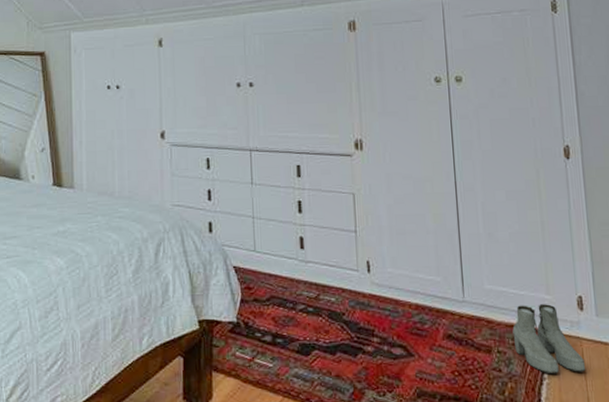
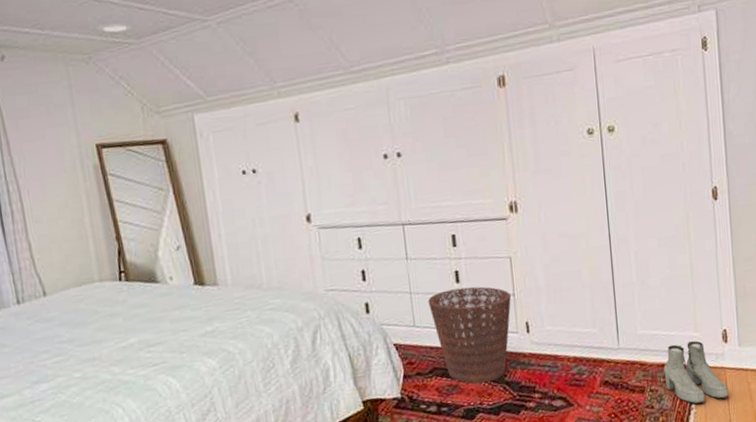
basket: none [270,218,353,319] -> present [428,286,511,384]

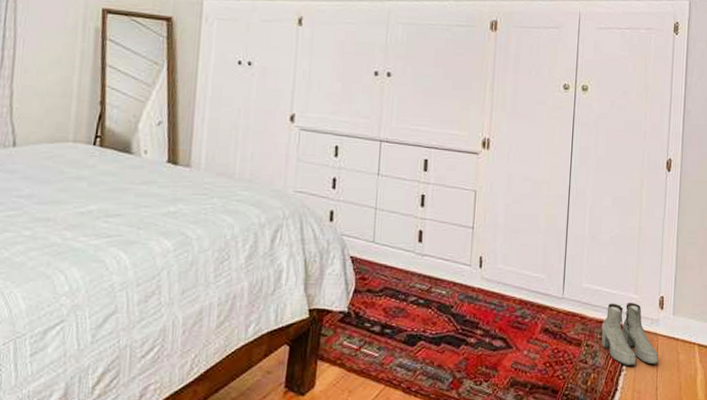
basket: present [428,286,511,384] -> none [391,212,470,311]

